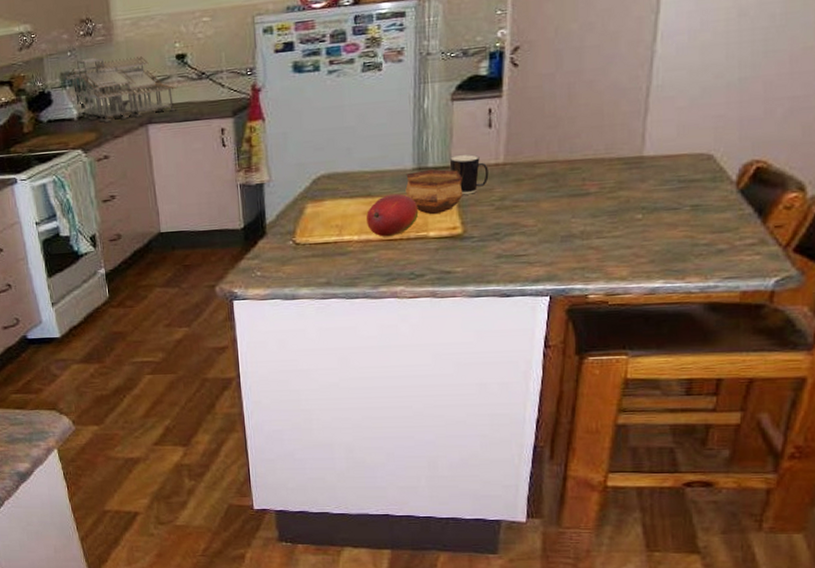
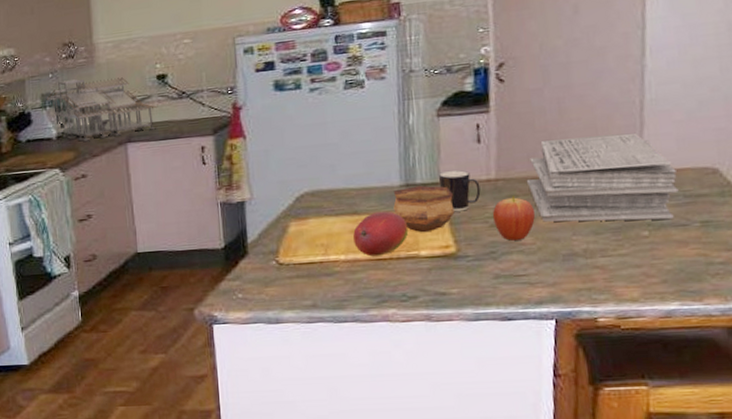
fruit: none [498,180,539,223] -> present [492,196,536,241]
newspaper: none [532,118,674,205] -> present [526,132,679,222]

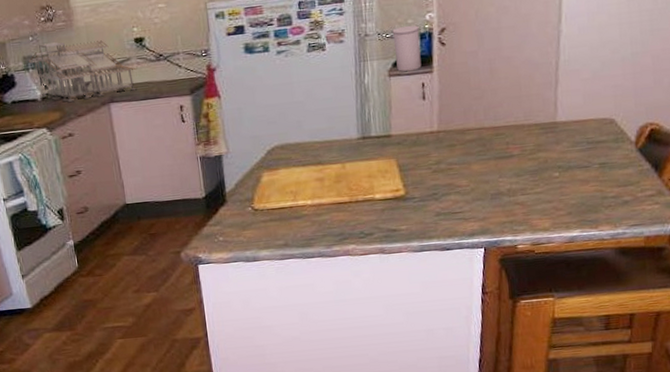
fruit: present [353,211,409,257] -> none [318,161,365,201]
bowl: present [393,185,455,233] -> none [352,137,404,179]
mug: present [438,170,481,212] -> none [389,124,425,160]
canister: none [441,60,476,111] -> present [392,25,422,72]
fruit: present [492,196,536,241] -> none [434,145,470,184]
newspaper: present [526,132,679,222] -> none [463,89,583,167]

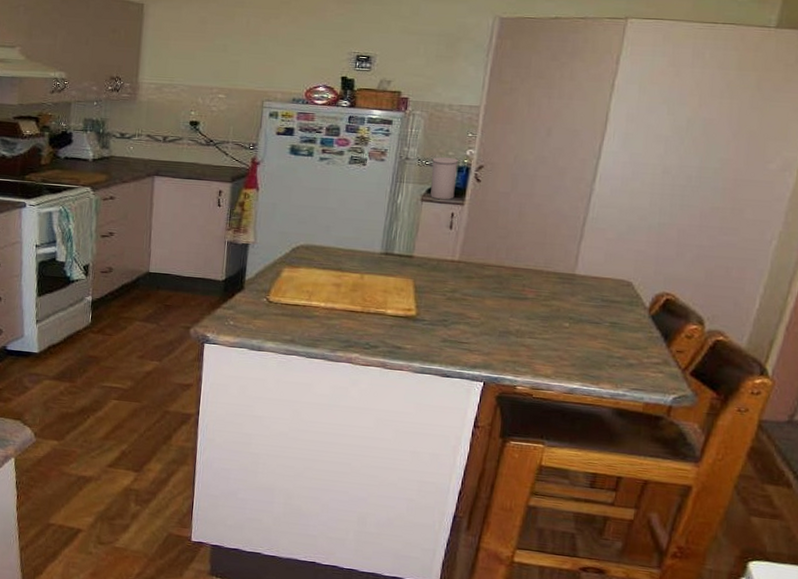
dish rack: present [28,40,137,103] -> none [88,110,186,169]

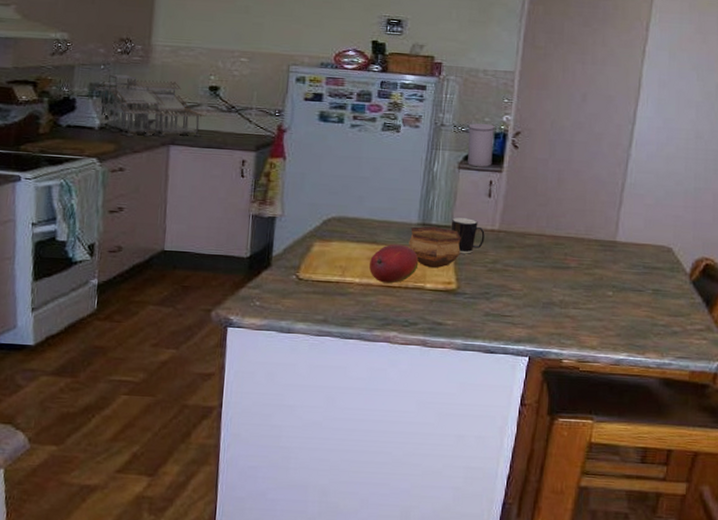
dish rack: none [88,110,186,169] -> present [94,74,205,138]
fruit: none [334,271,381,309] -> present [369,244,419,284]
bowl: none [371,255,422,296] -> present [408,226,461,268]
mug: none [412,248,445,283] -> present [450,217,485,254]

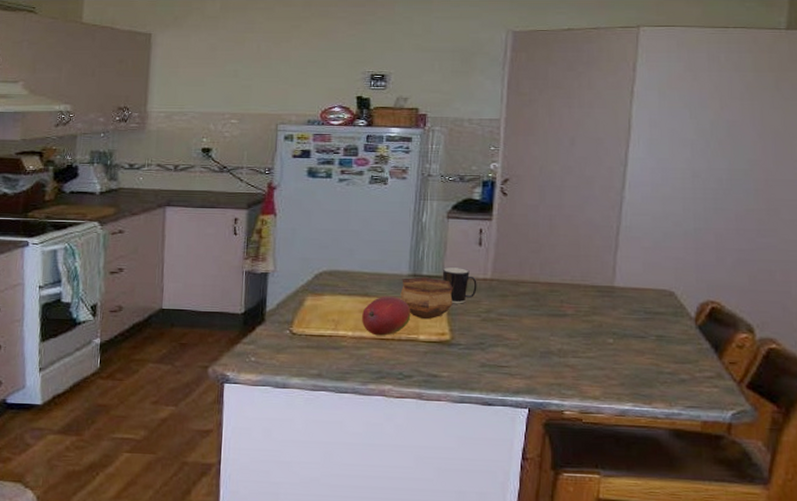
dish rack: present [94,74,205,138] -> none [95,141,199,201]
canister: present [468,123,494,167] -> none [456,171,482,215]

